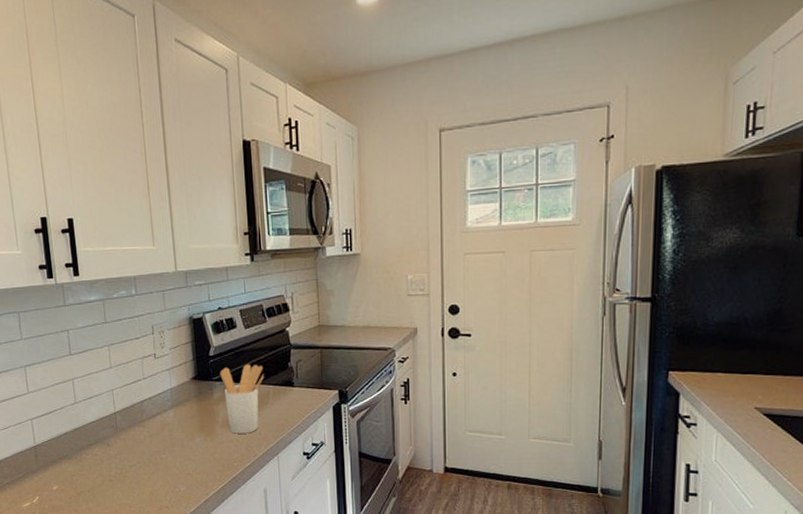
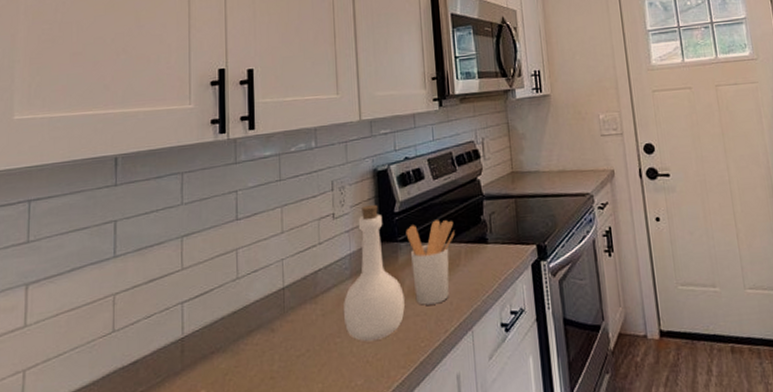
bottle: none [166,347,220,459] -> present [343,204,405,342]

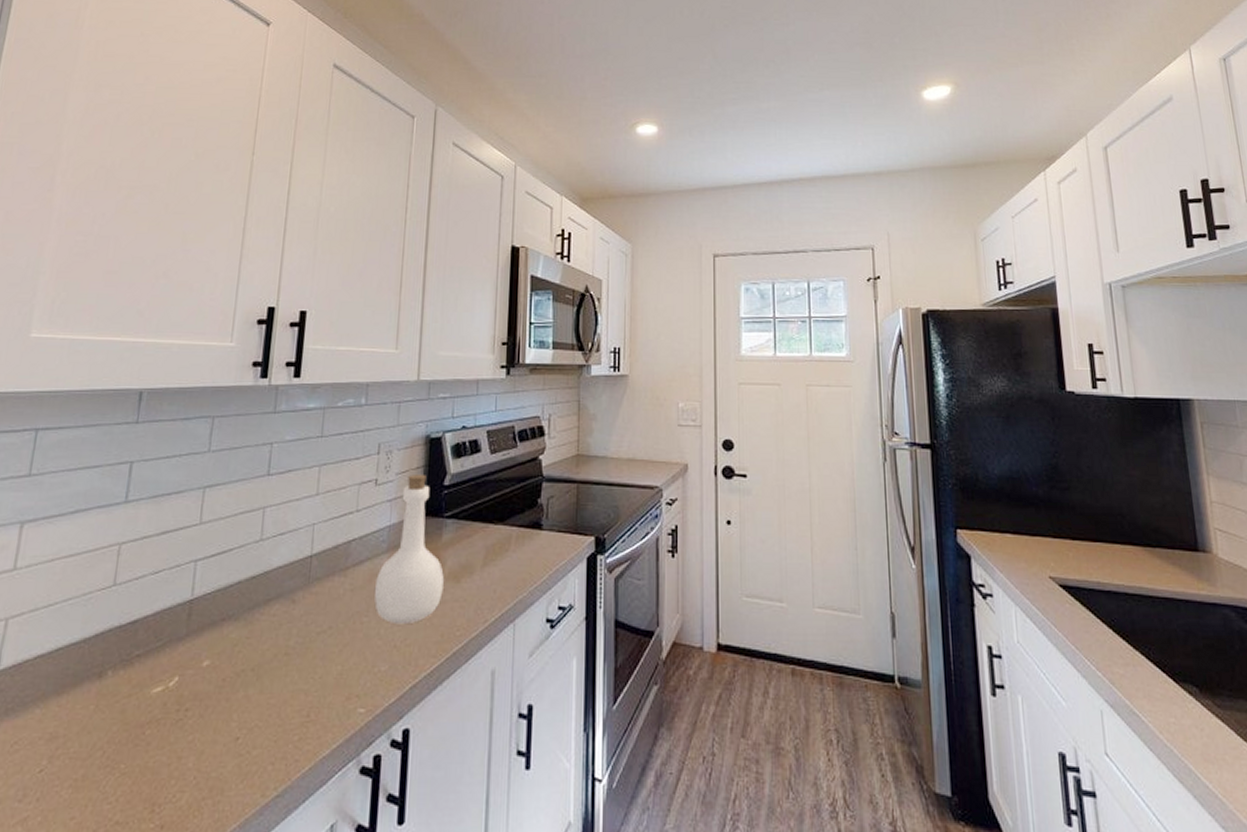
utensil holder: present [406,220,455,305] -> none [453,498,508,590]

